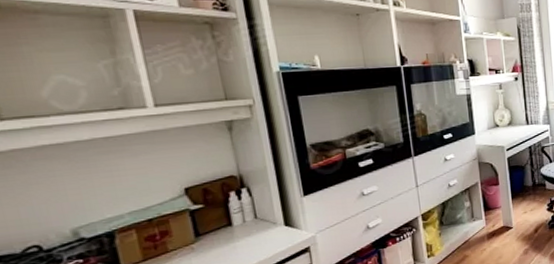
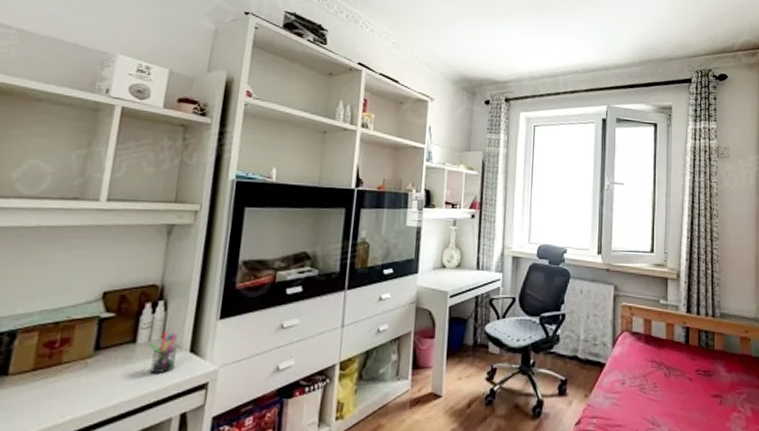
pen holder: none [244,212,275,248] -> present [148,332,179,375]

